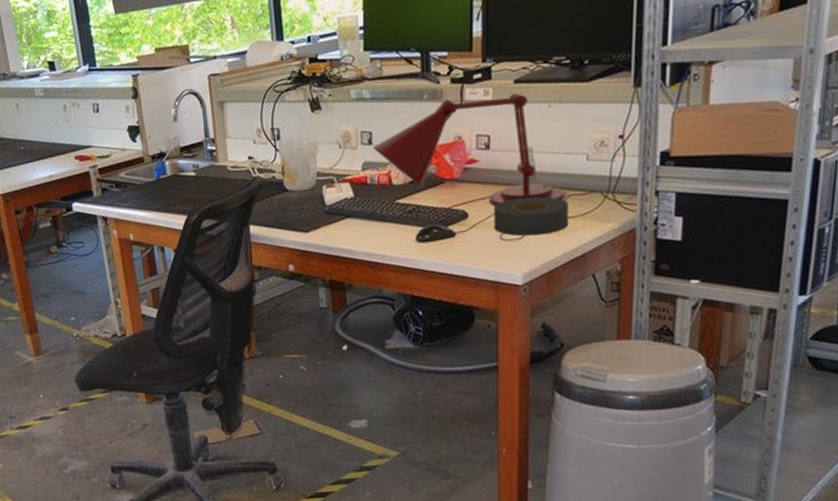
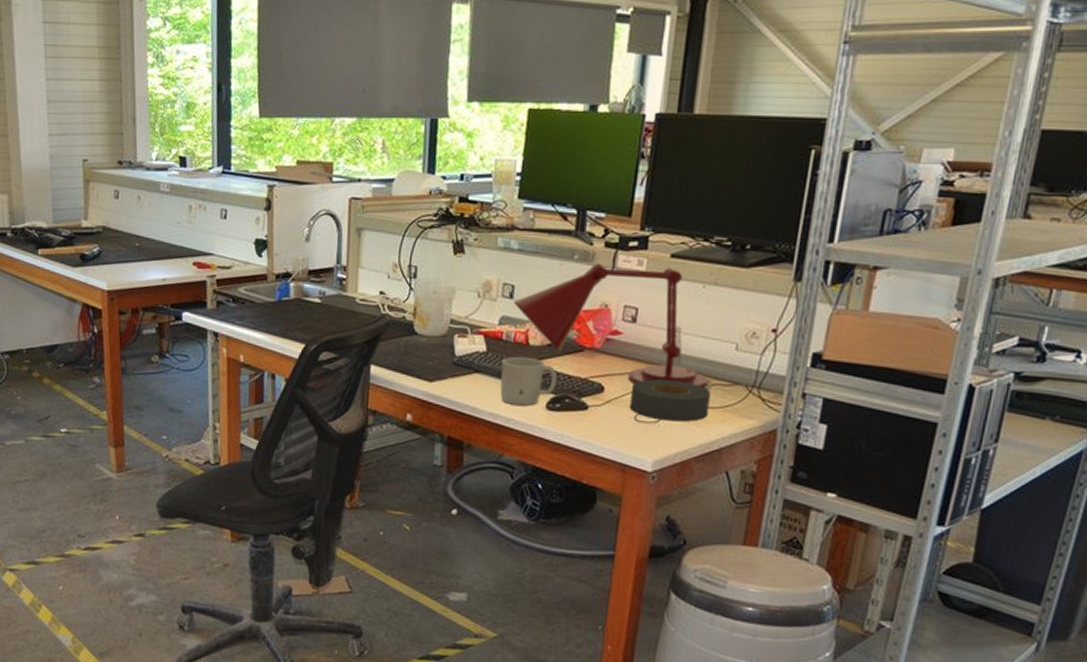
mug: none [369,196,423,242] -> present [500,356,558,406]

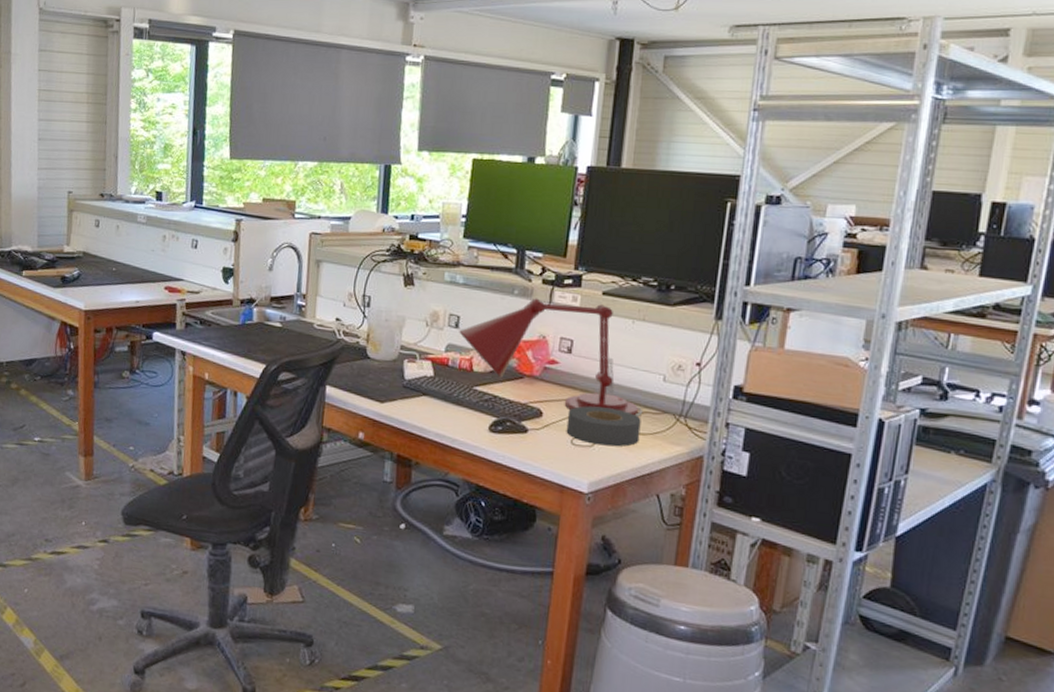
mug: present [500,356,558,406] -> none [446,381,499,428]

